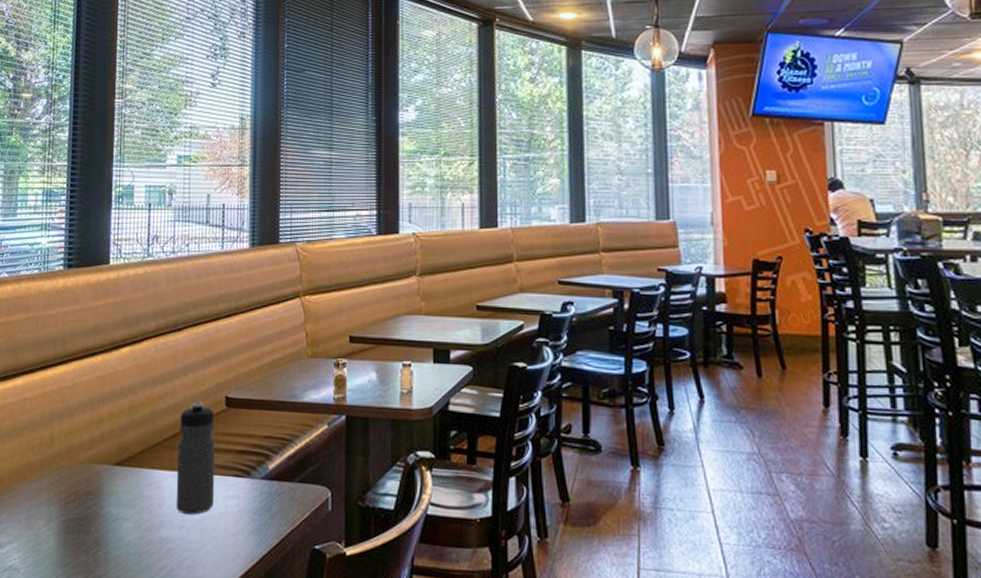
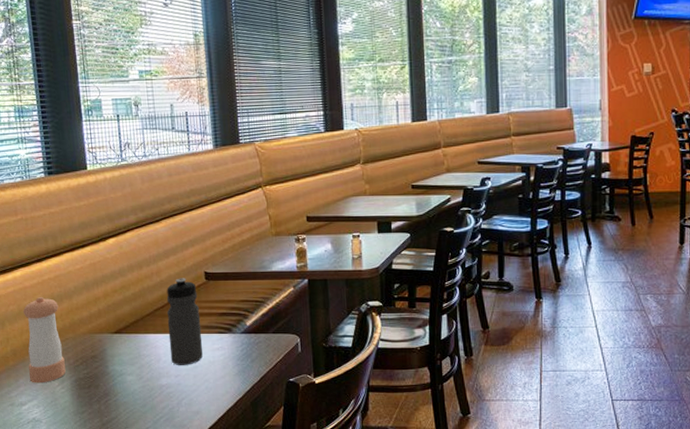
pepper shaker: none [13,412,58,521] -> present [23,297,66,383]

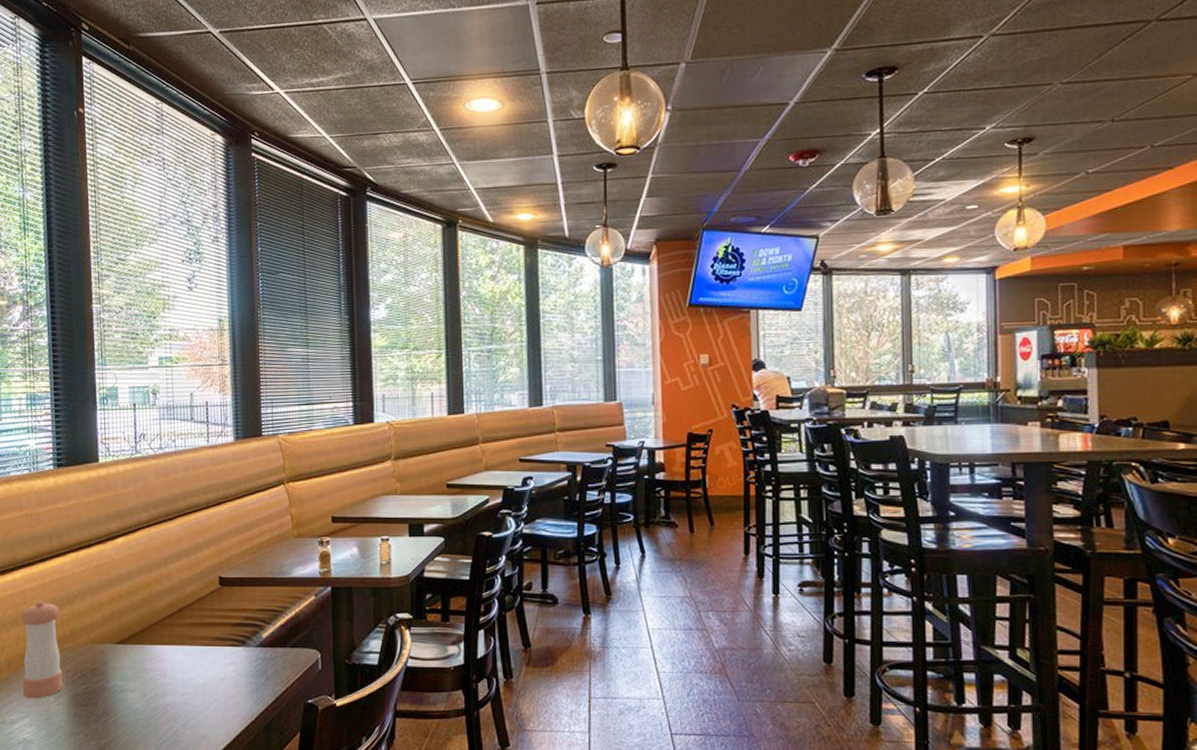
water bottle: present [167,278,204,365] -> none [176,583,214,682]

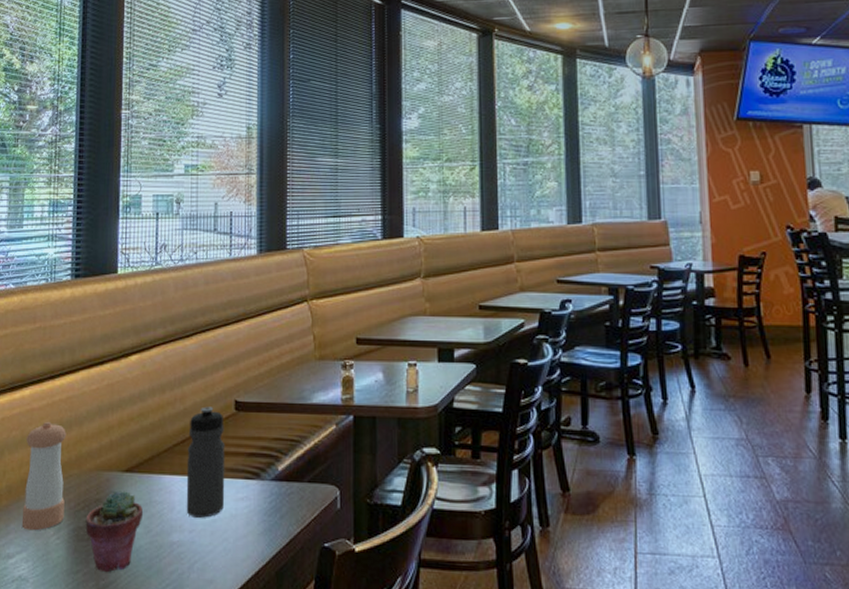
potted succulent: none [83,661,137,733] -> present [85,490,143,573]
water bottle: none [176,583,214,682] -> present [186,406,226,518]

